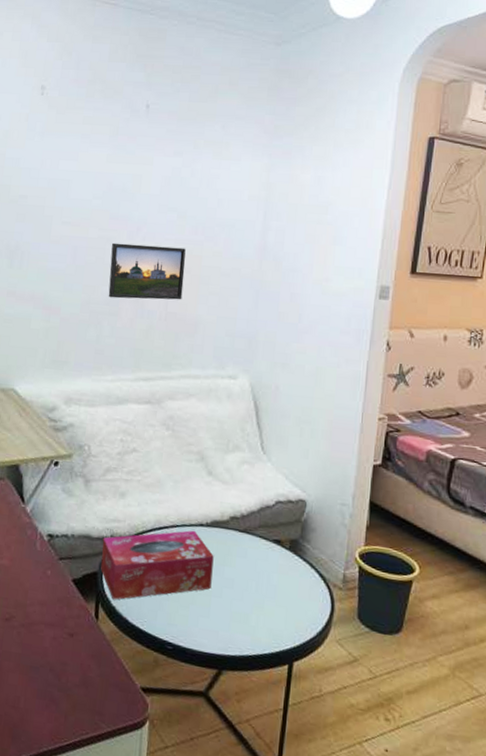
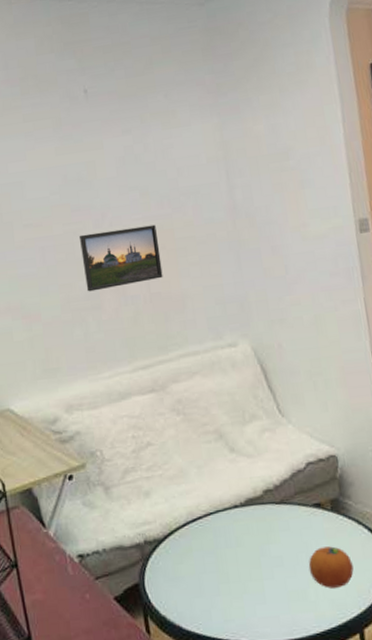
tissue box: present [101,530,214,600] -> none [136,513,261,609]
fruit: none [255,580,297,620] -> present [308,546,354,588]

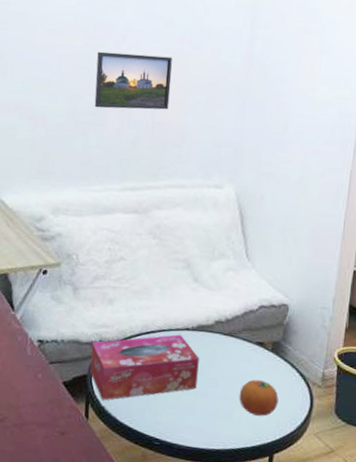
tissue box: none [136,513,261,609] -> present [90,334,199,401]

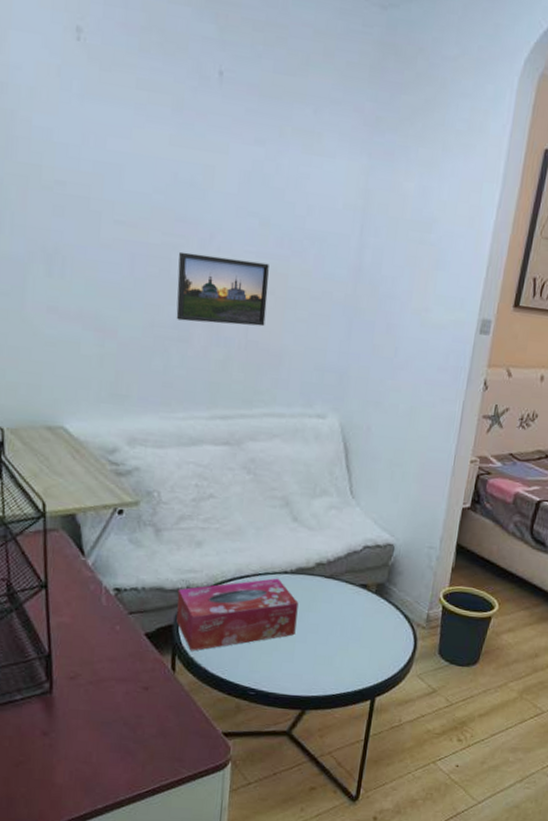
fruit: present [239,379,279,416] -> none [340,623,382,660]

